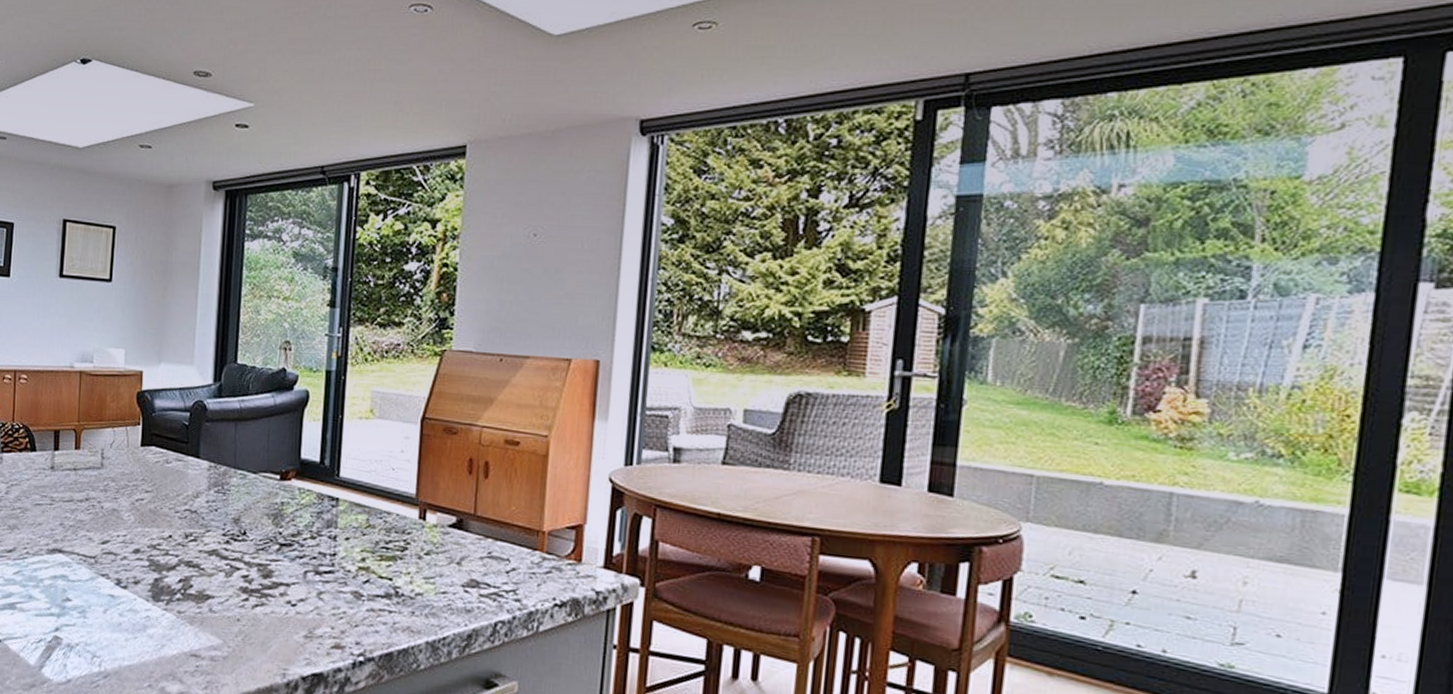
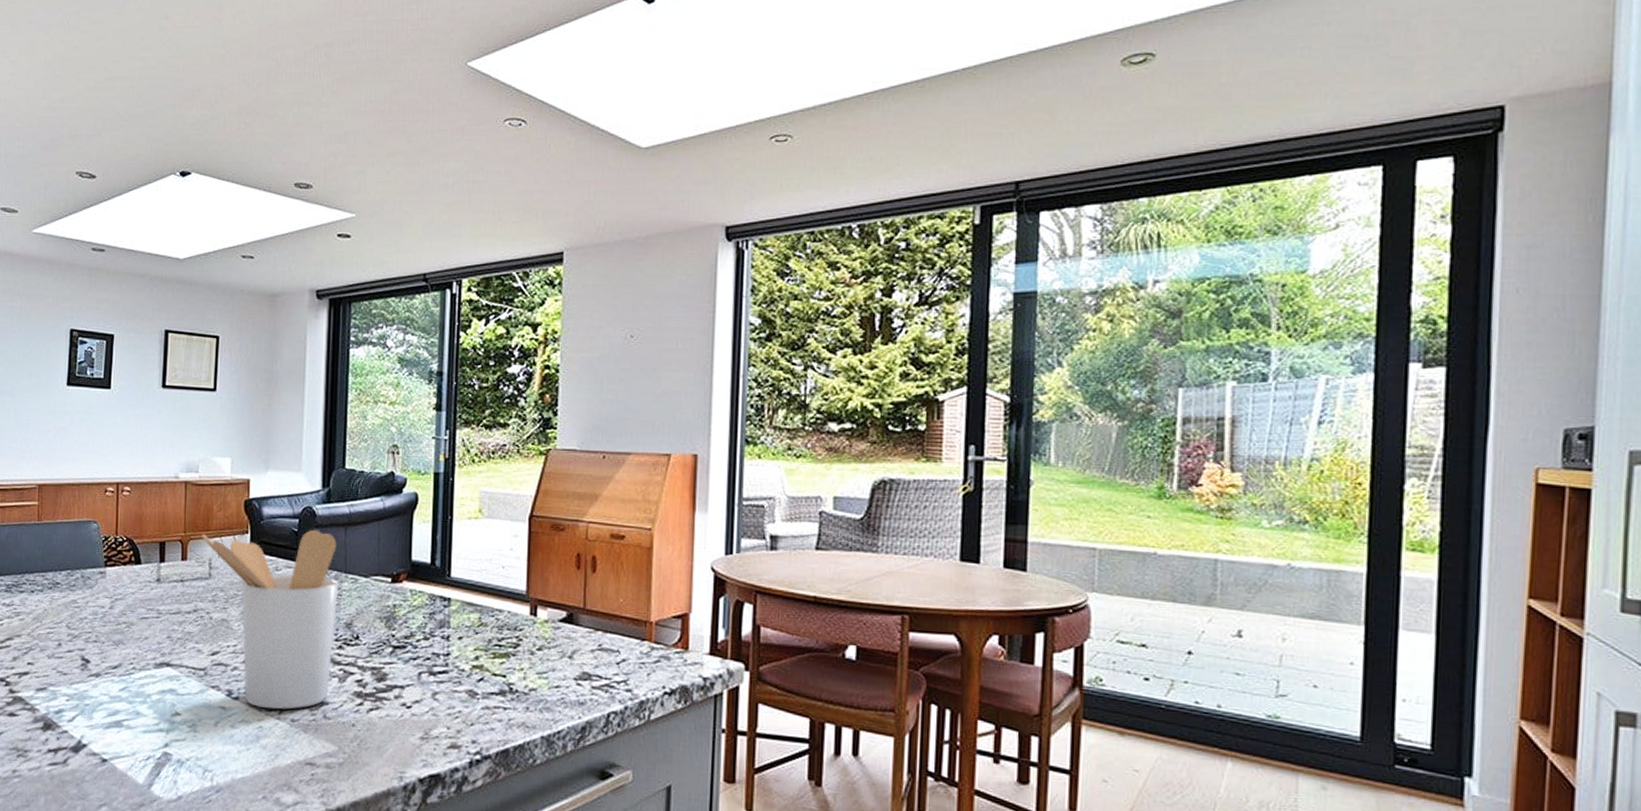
utensil holder: none [94,423,228,601] -> present [201,529,339,710]

